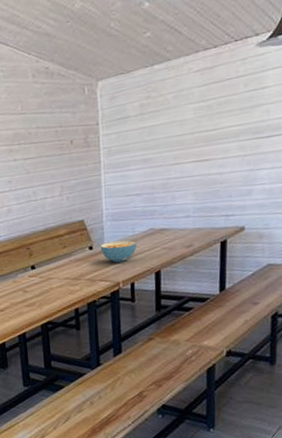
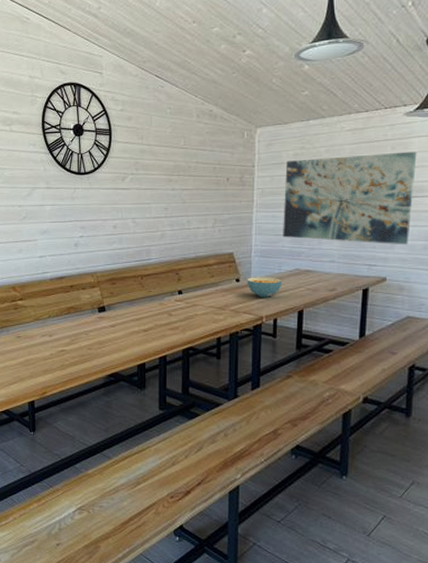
wall art: none [132,85,272,198] -> present [283,151,417,245]

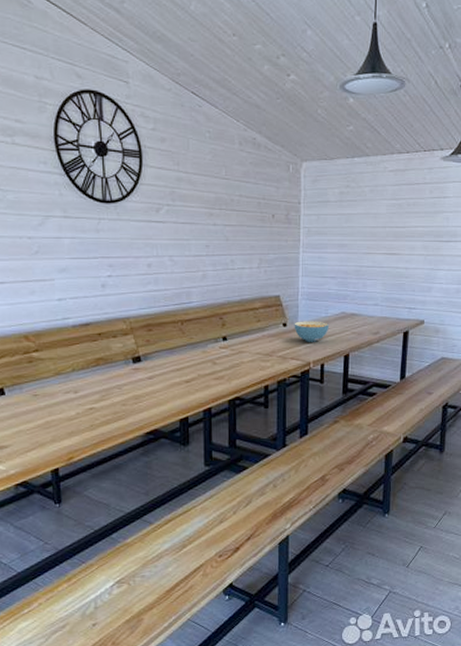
wall art: present [283,151,417,245] -> none [329,196,451,289]

